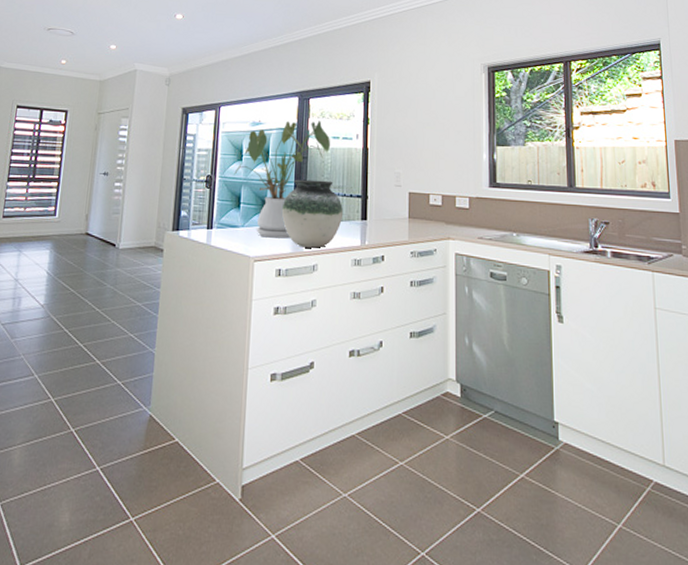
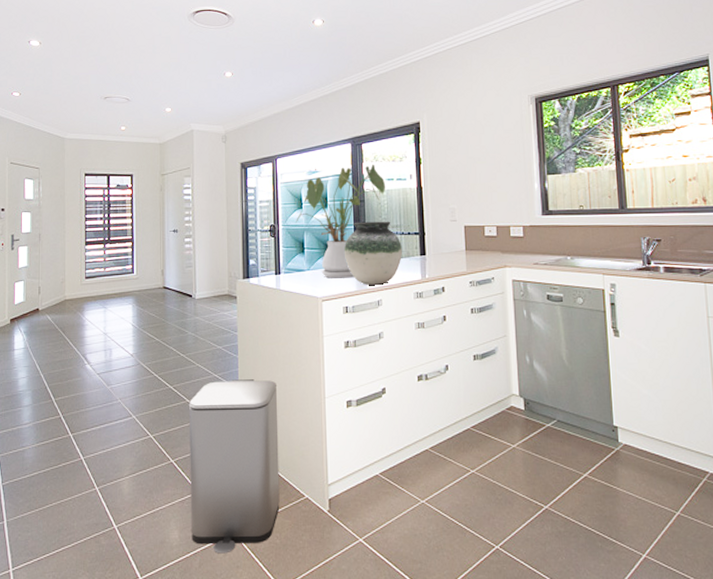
pedal bin: none [83,341,198,544] -> present [188,379,280,554]

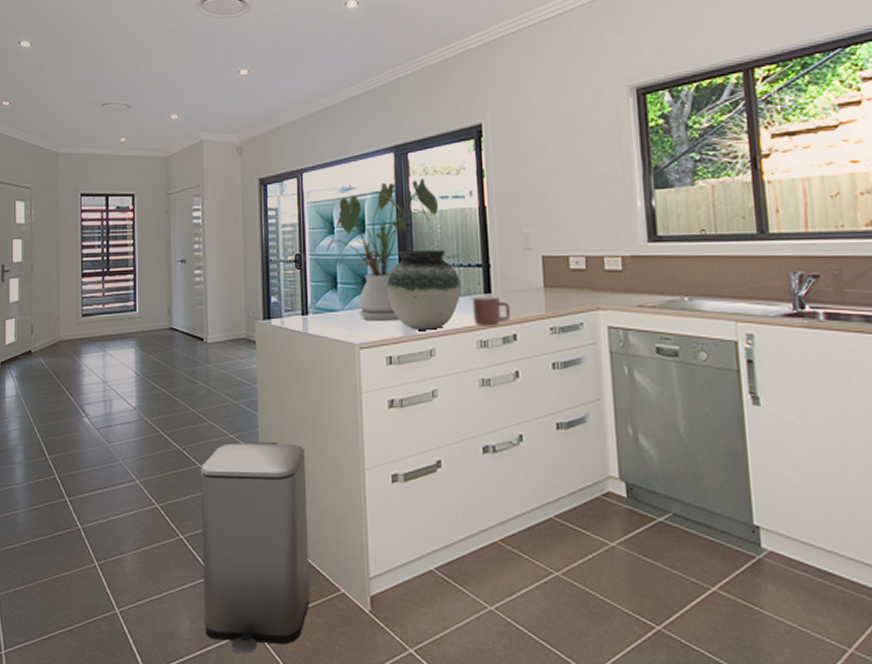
mug: none [411,257,441,283] -> present [472,295,511,328]

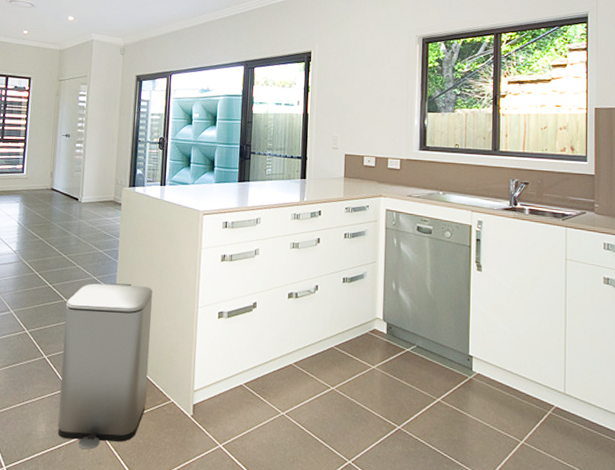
house plant: present [326,179,439,321] -> none [185,88,274,195]
vase: present [386,249,461,330] -> none [228,141,284,204]
mug: present [472,295,511,328] -> none [290,180,319,205]

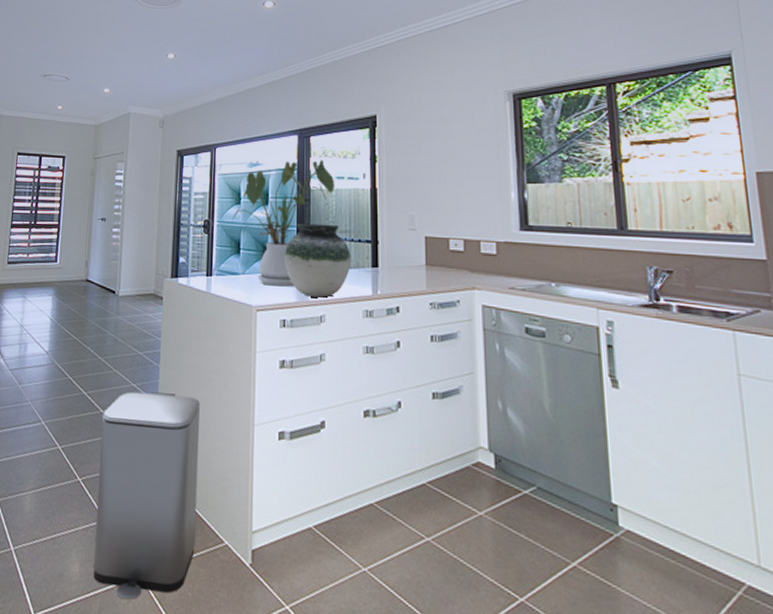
house plant: none [185,88,274,195] -> present [232,160,335,287]
vase: none [228,141,284,204] -> present [284,223,351,298]

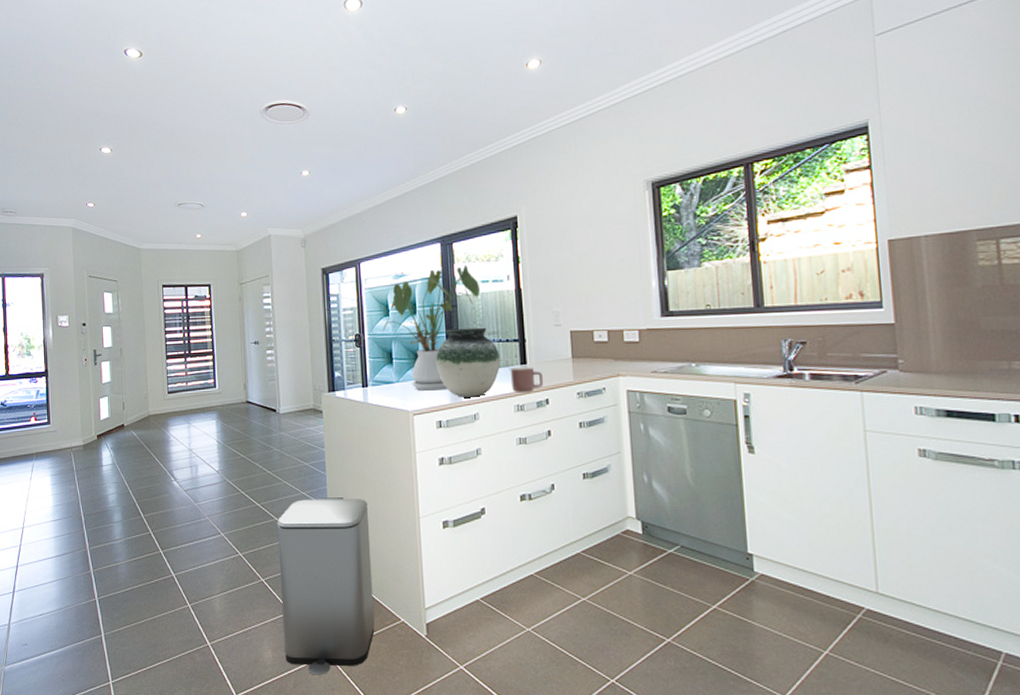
mug: none [360,268,395,299] -> present [510,366,544,394]

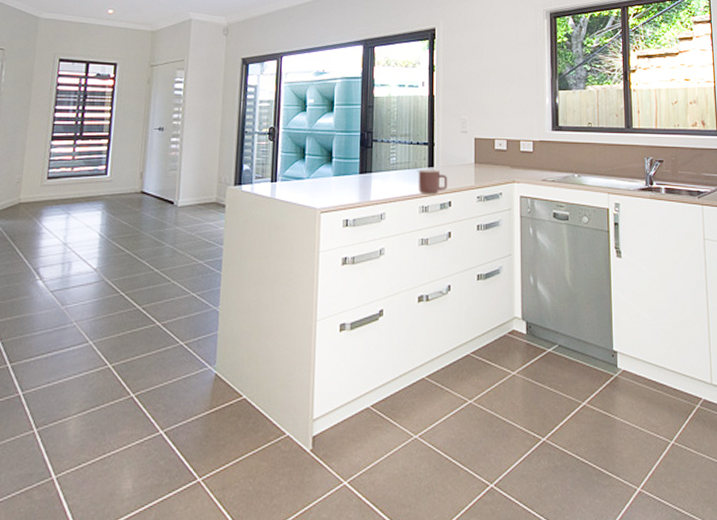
pedal bin: present [276,498,375,675] -> none [147,299,264,506]
house plant: present [382,266,481,391] -> none [298,69,397,189]
vase: present [435,327,500,398] -> none [347,128,409,197]

